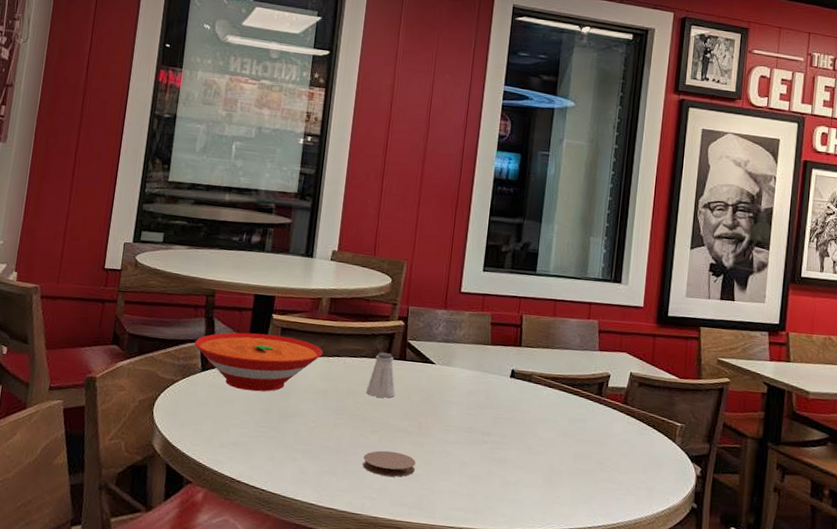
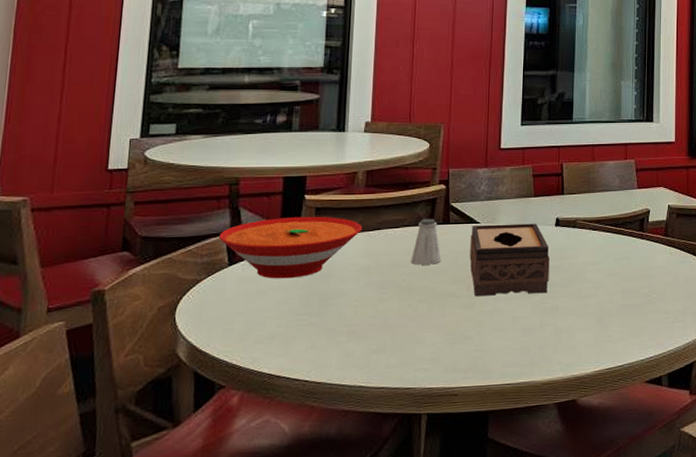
coaster: present [362,450,416,477] -> none [412,317,467,344]
tissue box: none [422,365,502,444] -> present [470,223,550,297]

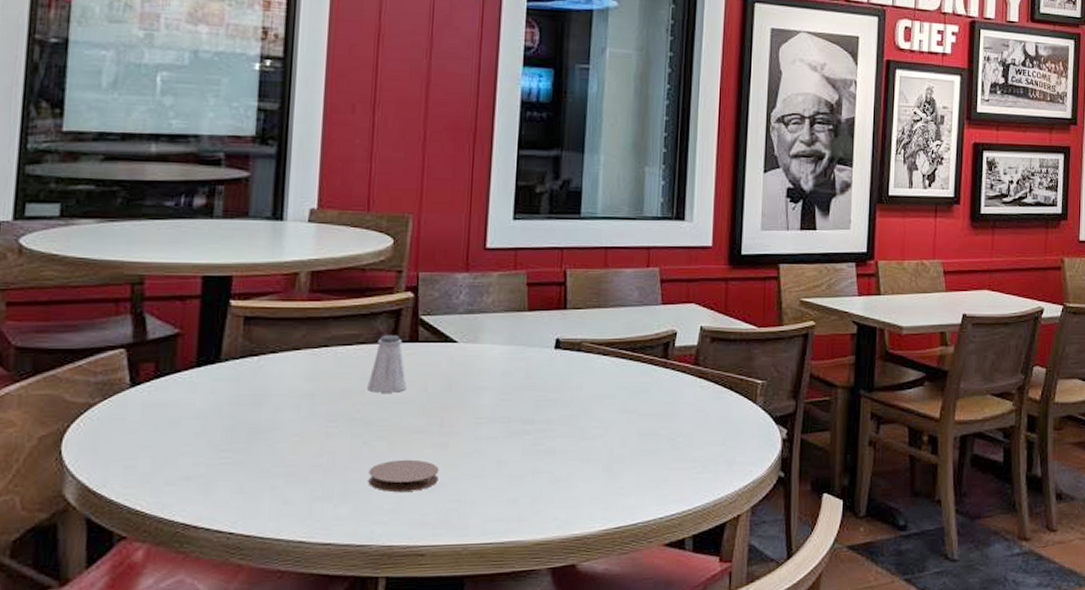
bowl: present [219,216,363,279] -> none [118,327,305,405]
coaster: none [412,317,467,344] -> present [368,459,439,492]
tissue box: present [470,223,550,297] -> none [443,344,546,434]

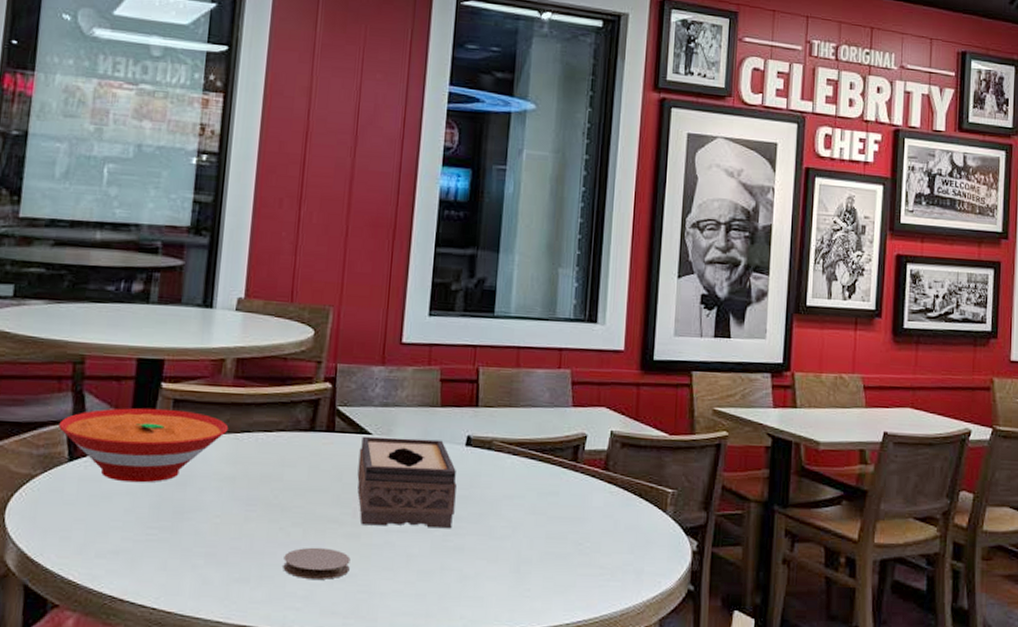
bowl: none [118,327,305,405] -> present [59,408,229,483]
saltshaker: present [367,335,407,393] -> none [285,424,323,481]
tissue box: none [443,344,546,434] -> present [357,436,457,529]

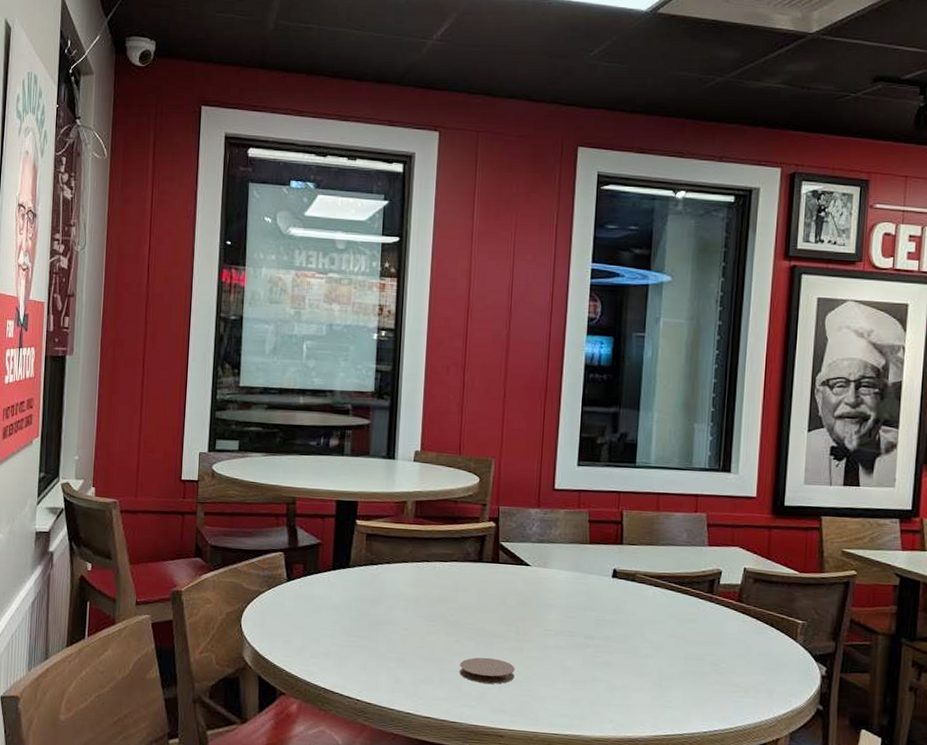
bowl: present [59,408,229,483] -> none [278,540,411,601]
tissue box: present [357,436,457,529] -> none [519,567,605,647]

